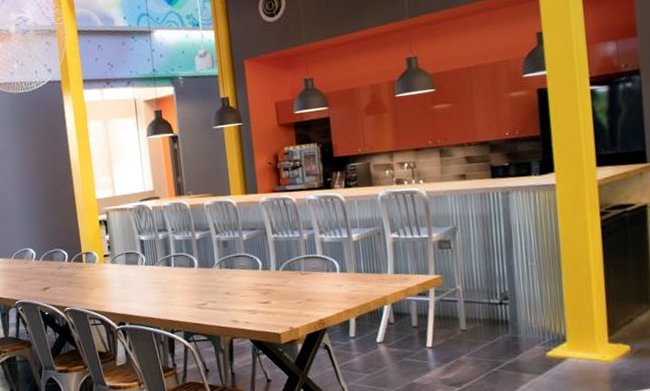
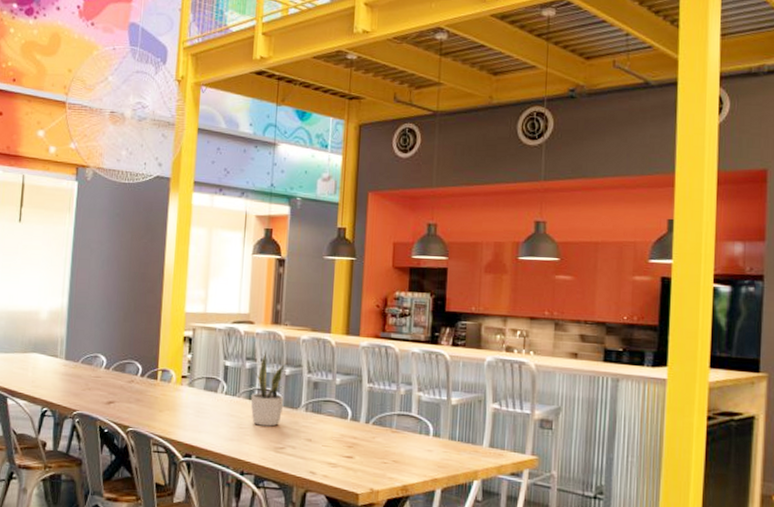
potted plant: none [166,221,199,288] -> present [250,351,286,427]

